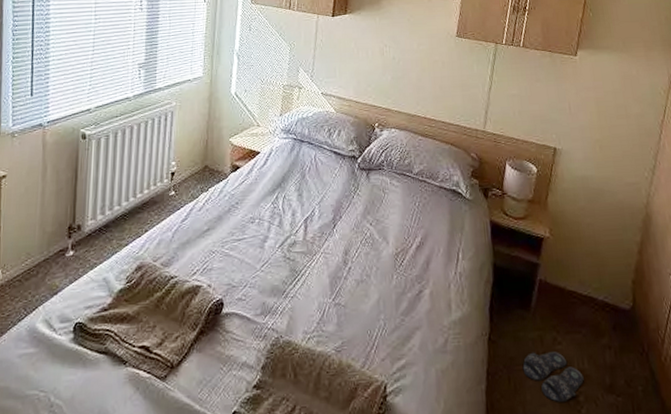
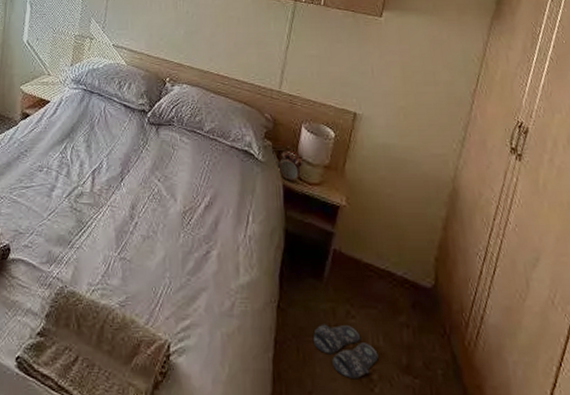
alarm clock: none [485,187,508,219] -> present [278,150,303,183]

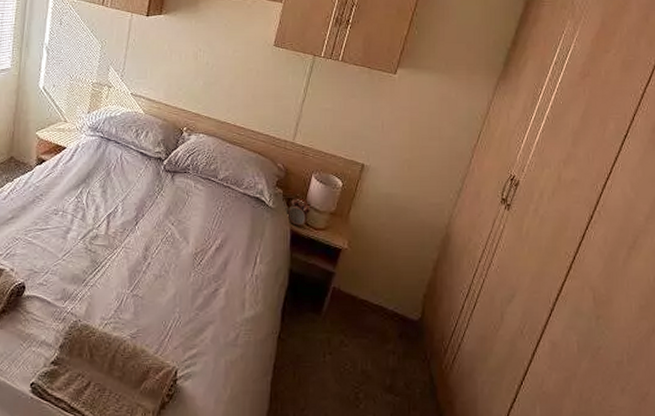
slippers: present [312,324,379,380] -> none [308,352,365,398]

